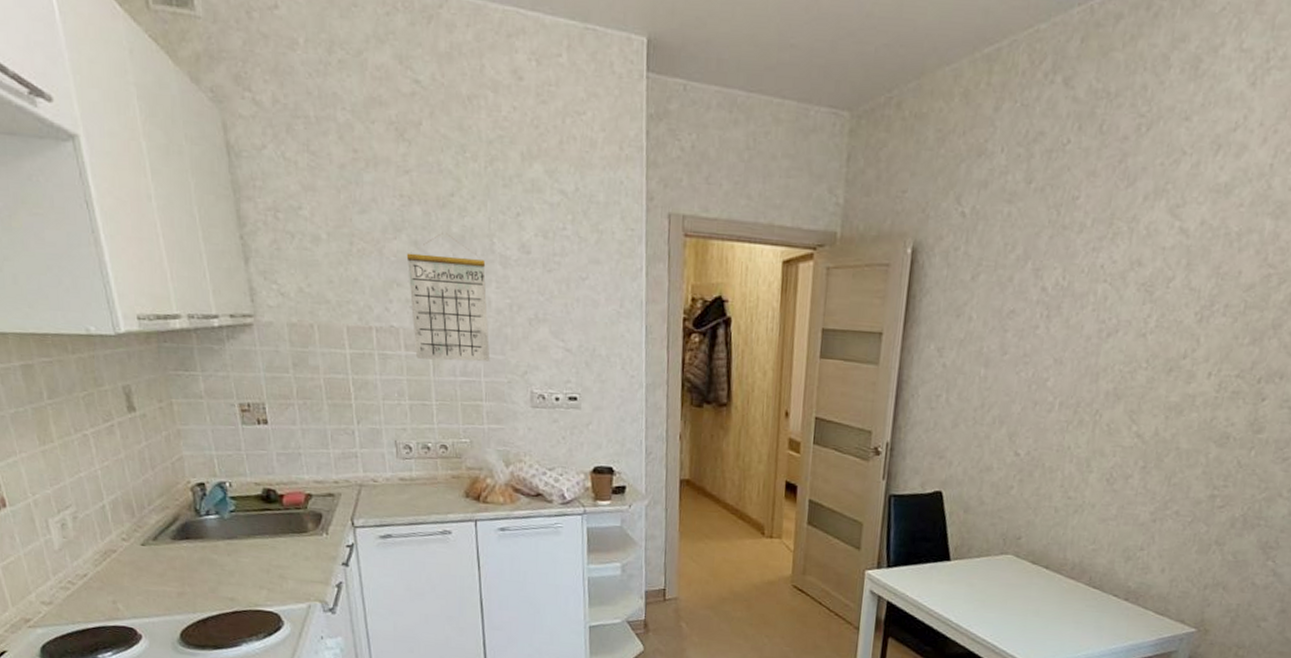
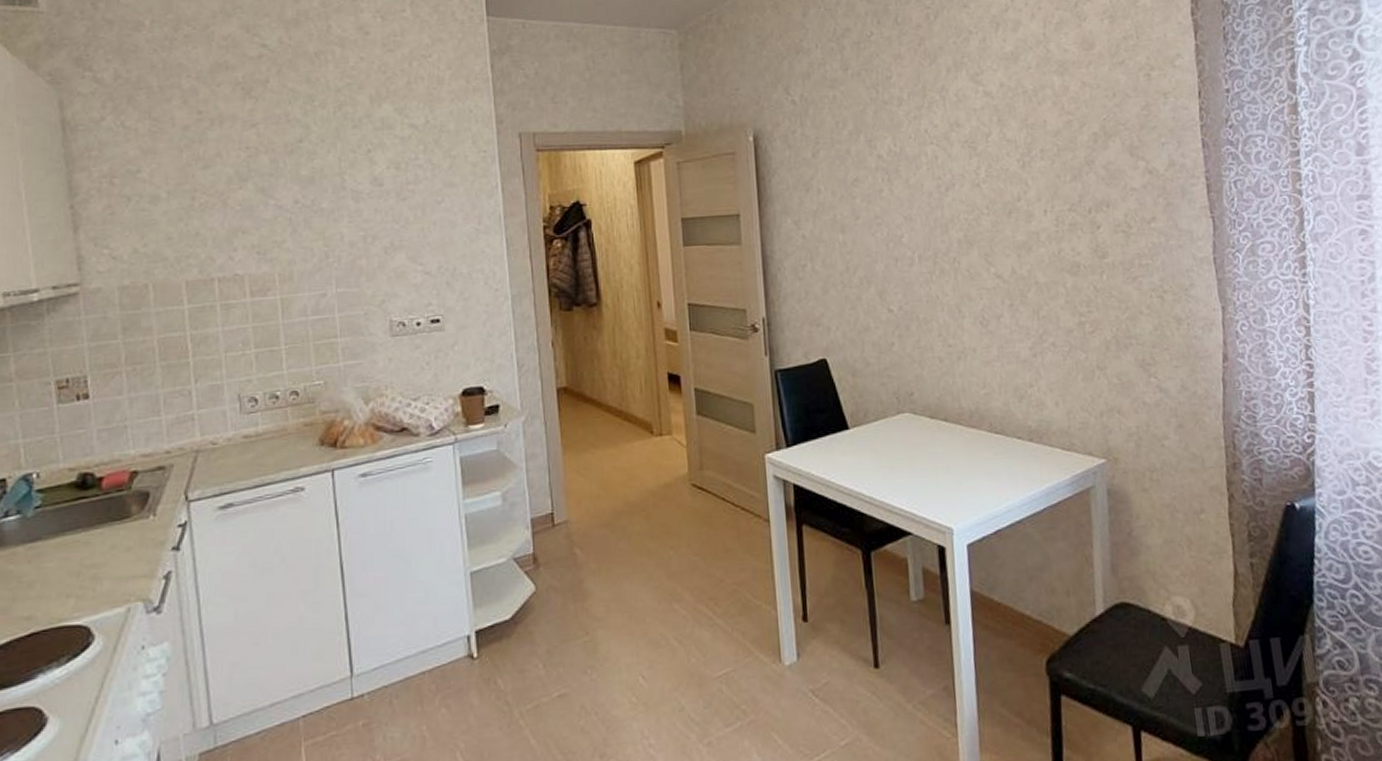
calendar: present [406,233,490,362] -> none [252,177,345,305]

